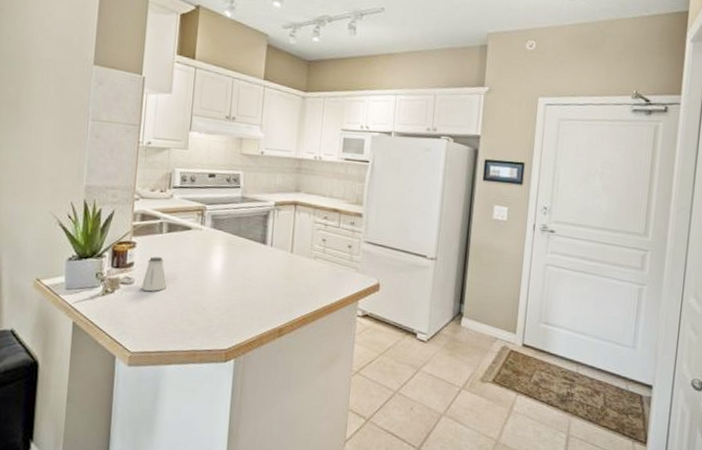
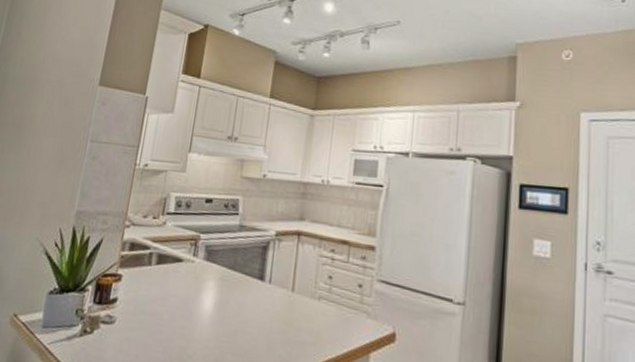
saltshaker: present [140,257,167,291] -> none [122,292,151,333]

